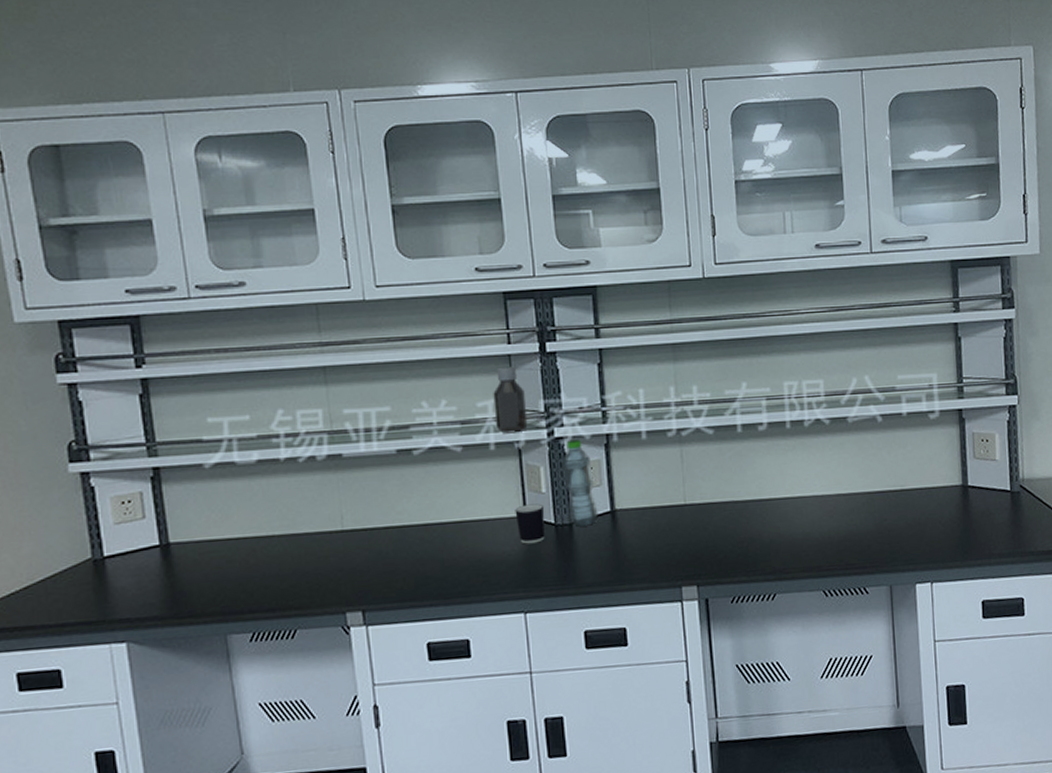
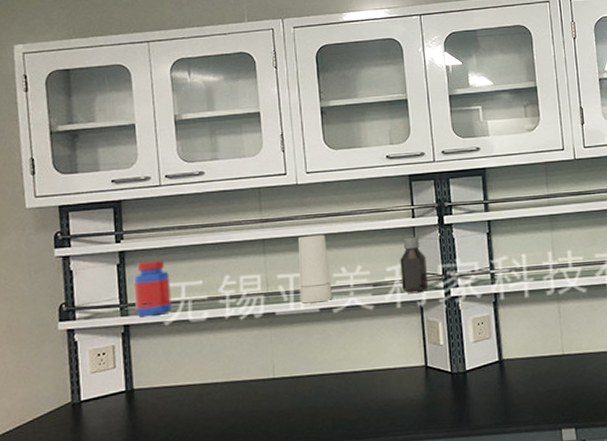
jar: none [161,389,212,459] -> present [133,259,171,317]
canister: none [367,362,411,444] -> present [297,234,332,304]
mug: present [515,503,545,544] -> none [417,354,443,390]
water bottle: present [561,439,598,527] -> none [457,298,488,375]

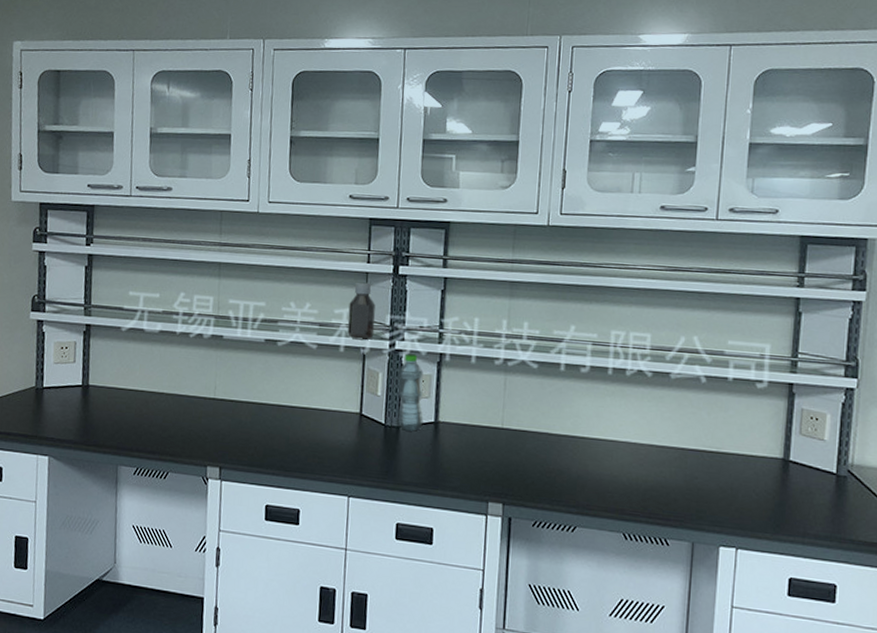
jar: present [133,259,171,317] -> none [97,267,131,321]
canister: present [297,234,332,304] -> none [248,265,280,334]
water bottle: none [457,298,488,375] -> present [397,353,424,431]

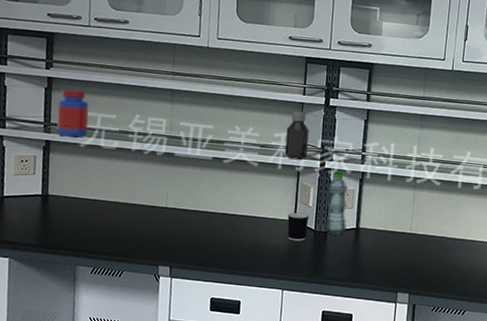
jar: none [97,267,131,321] -> present [56,89,89,138]
mug: none [352,403,378,438] -> present [287,212,309,242]

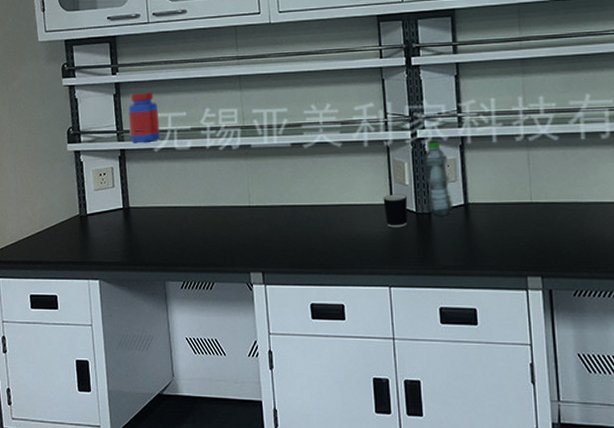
bottle: present [284,110,310,160] -> none [367,77,395,132]

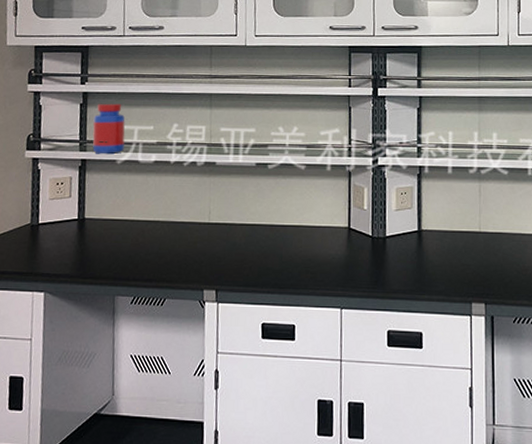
mug: present [383,194,408,228] -> none [341,217,365,251]
water bottle: present [422,140,453,216] -> none [381,168,408,241]

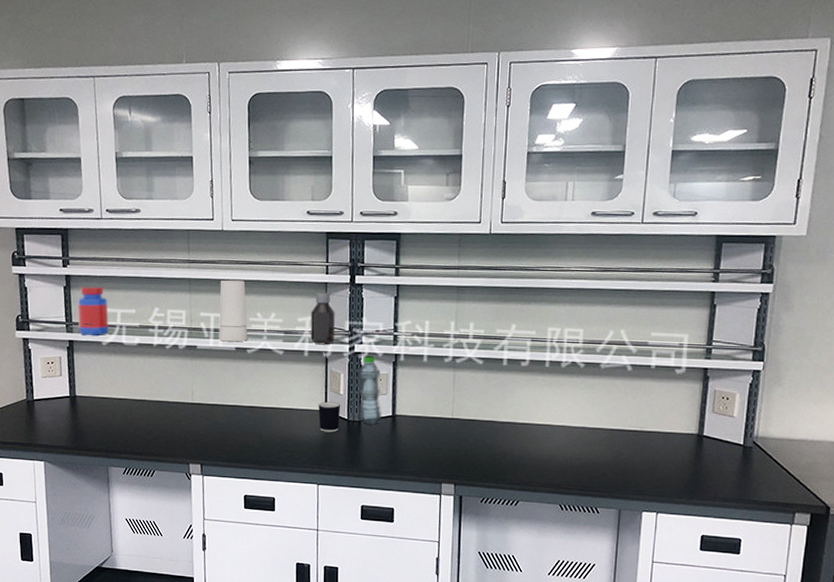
canister: none [239,94,269,157] -> present [219,280,248,342]
bottle: none [332,105,359,158] -> present [310,292,336,344]
mug: none [341,217,365,251] -> present [318,401,341,433]
water bottle: none [381,168,408,241] -> present [357,355,382,425]

